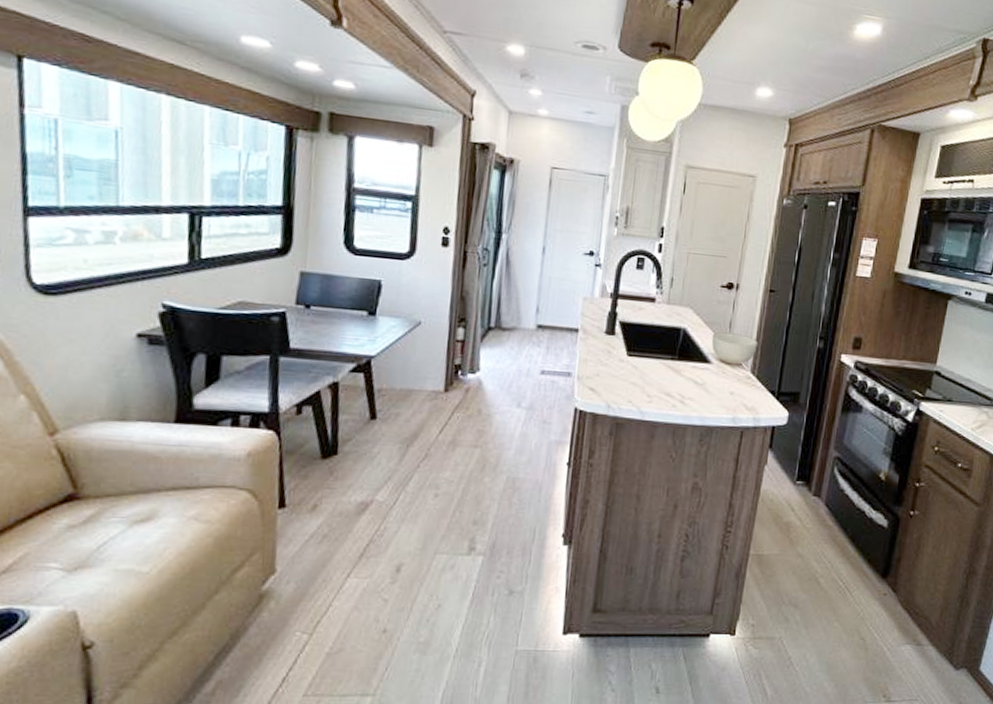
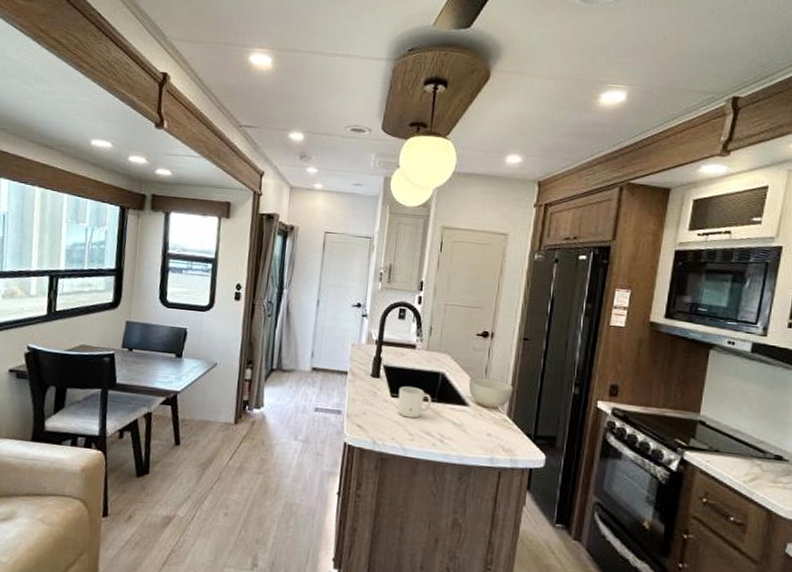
mug: none [634,343,673,379] -> present [397,386,432,419]

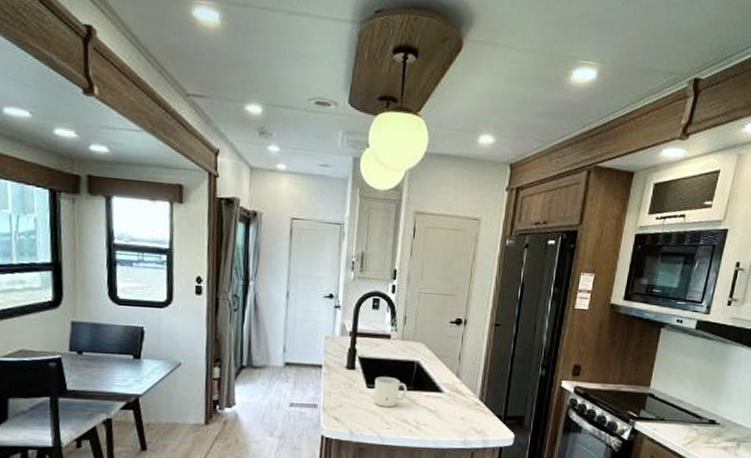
bowl: present [468,376,514,409] -> none [443,364,486,393]

